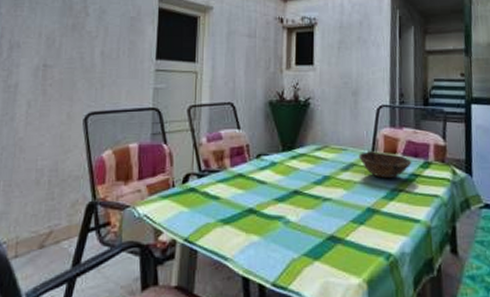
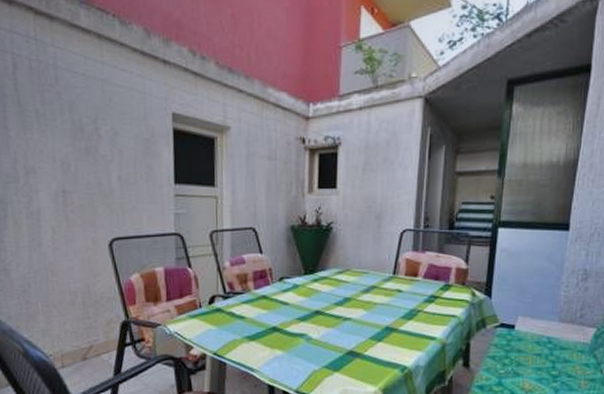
bowl: present [358,150,412,179] -> none [379,273,432,300]

